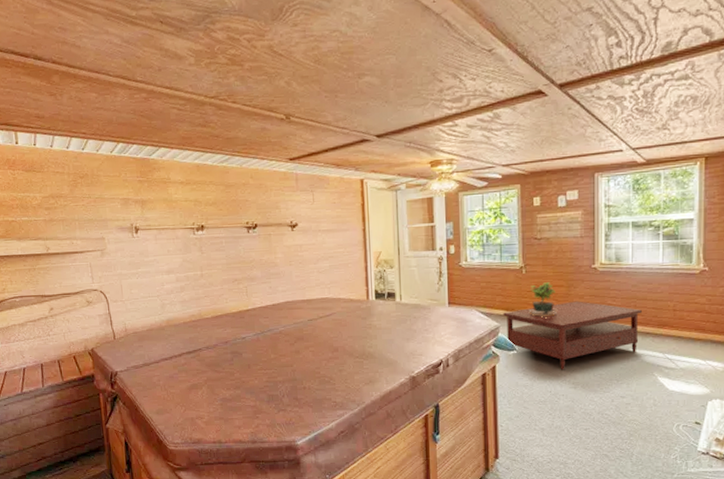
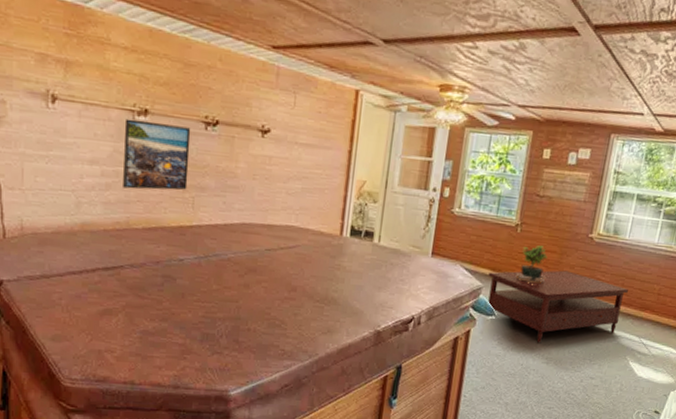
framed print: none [188,233,241,288] -> present [123,118,191,190]

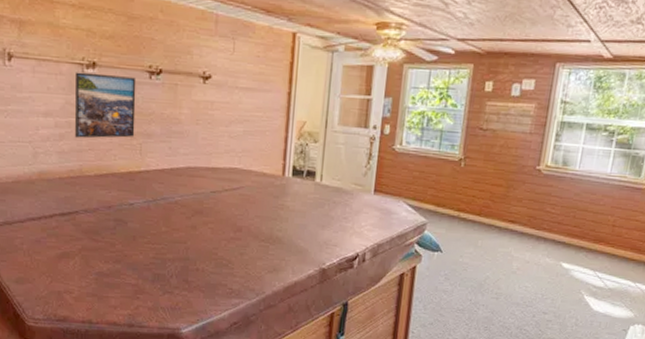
coffee table: present [488,270,628,344] -> none [432,204,580,279]
potted plant: present [515,245,547,286] -> none [461,179,493,220]

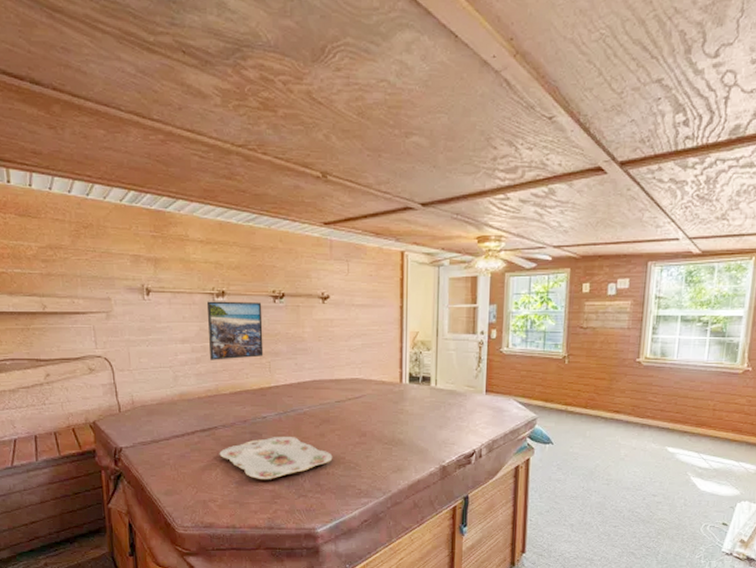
serving tray: none [78,226,204,273] -> present [219,437,333,480]

